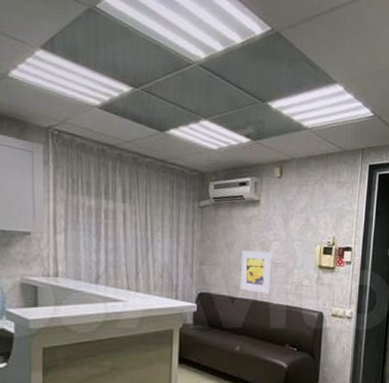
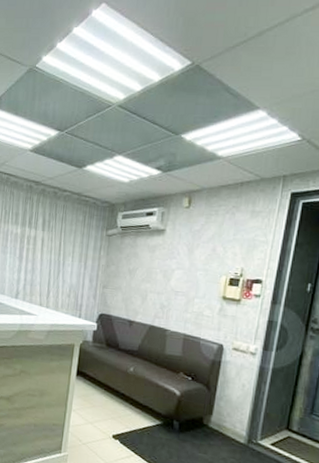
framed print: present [240,250,272,294] -> none [138,277,173,321]

